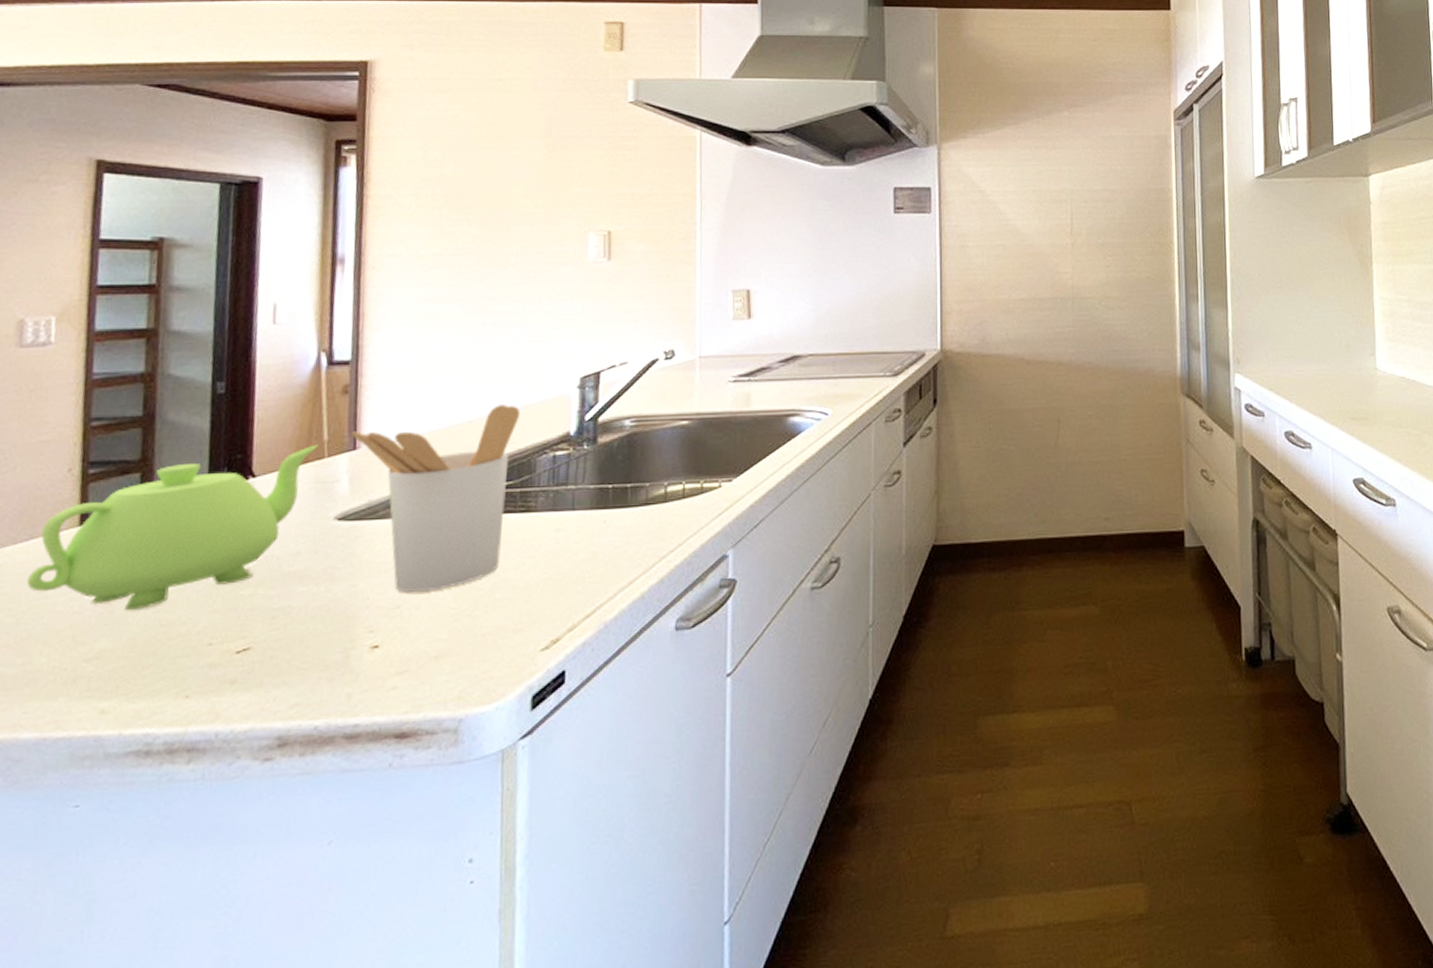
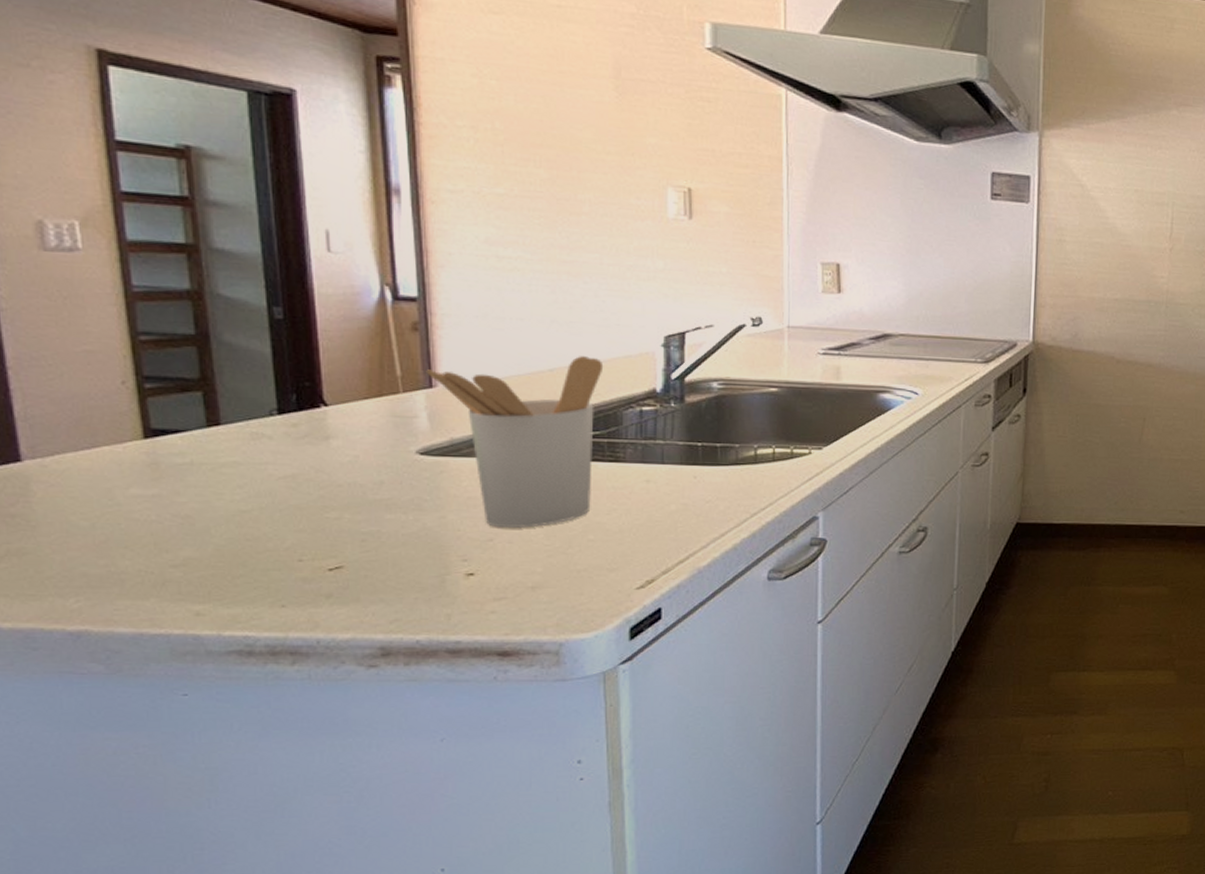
teakettle: present [26,444,319,611] -> none [95,379,392,524]

